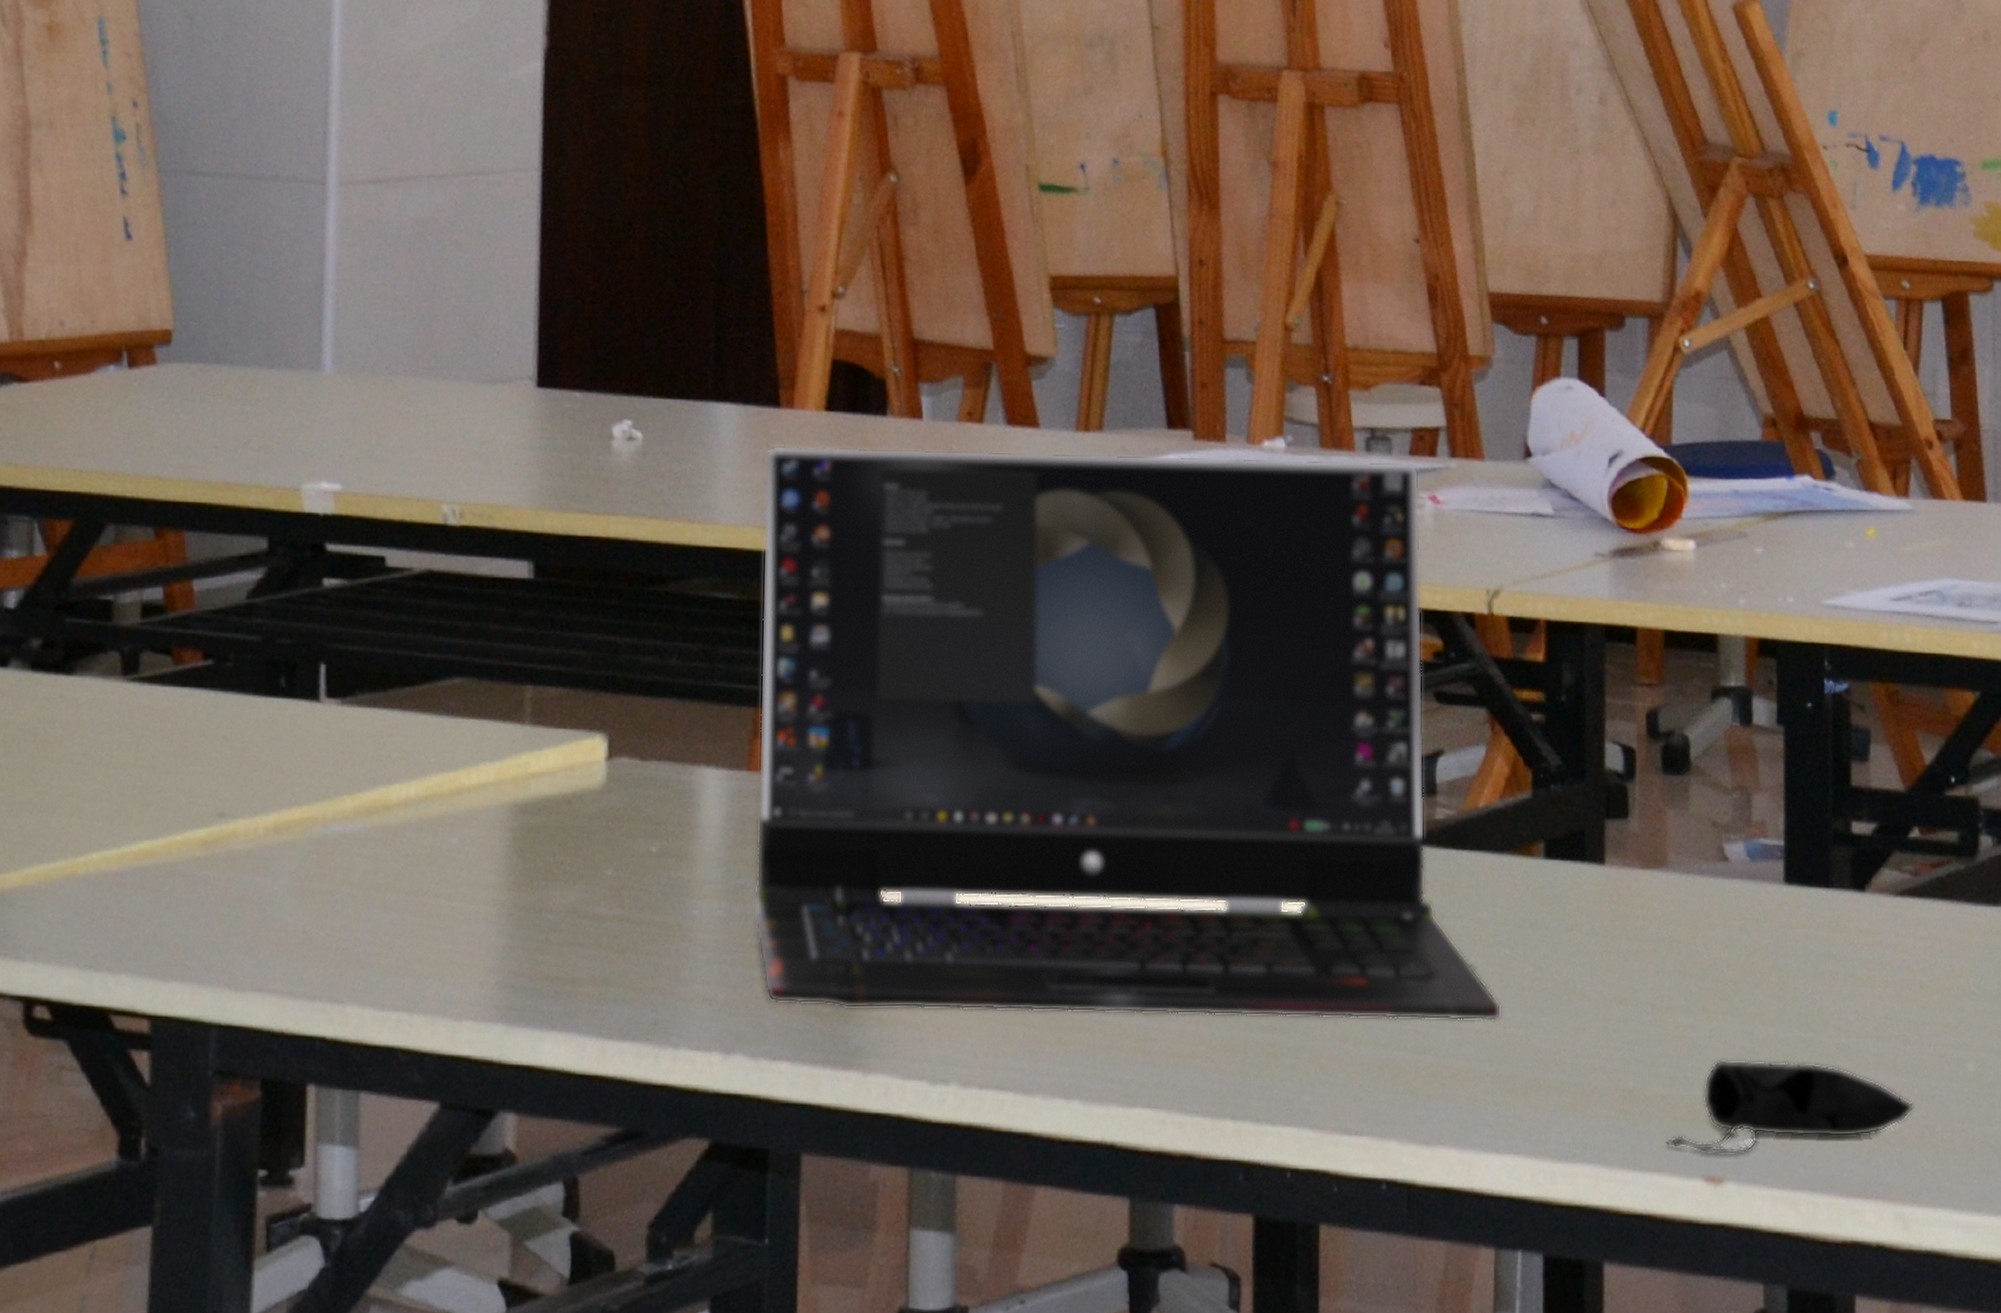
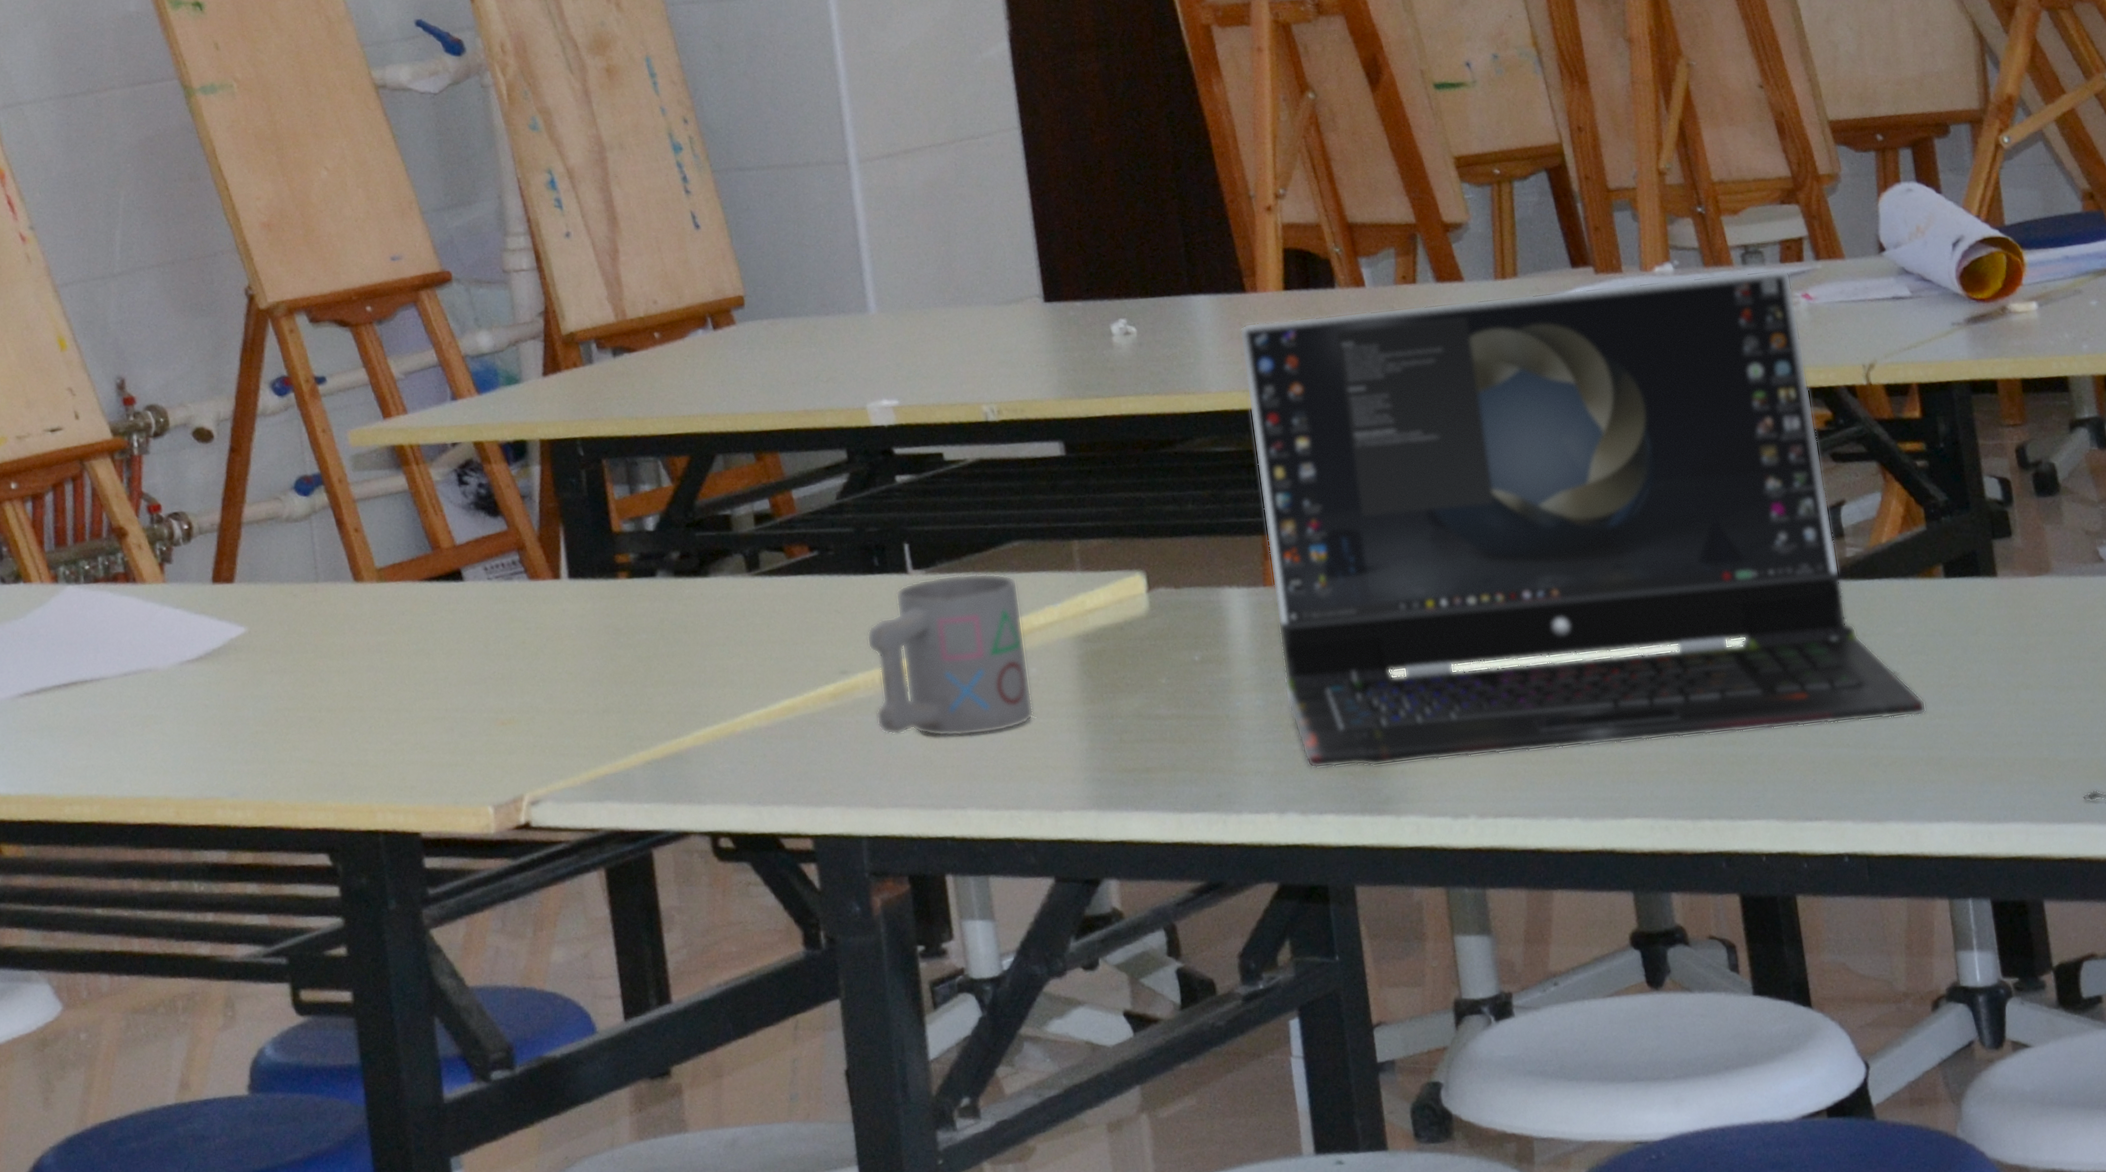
mug: none [253,710,451,913] -> present [867,573,1034,737]

